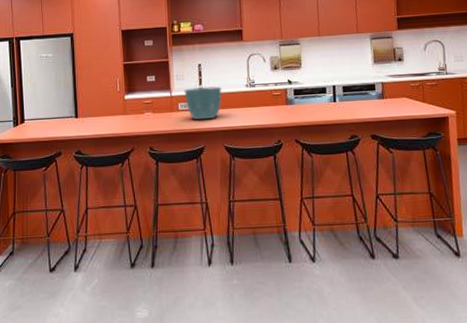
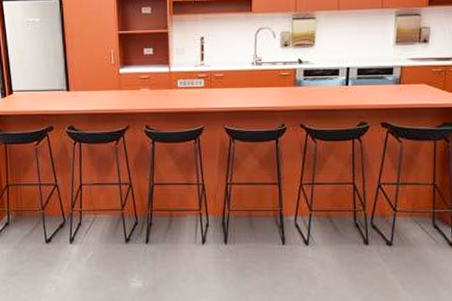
flower pot: present [184,86,222,120] -> none [184,62,225,99]

